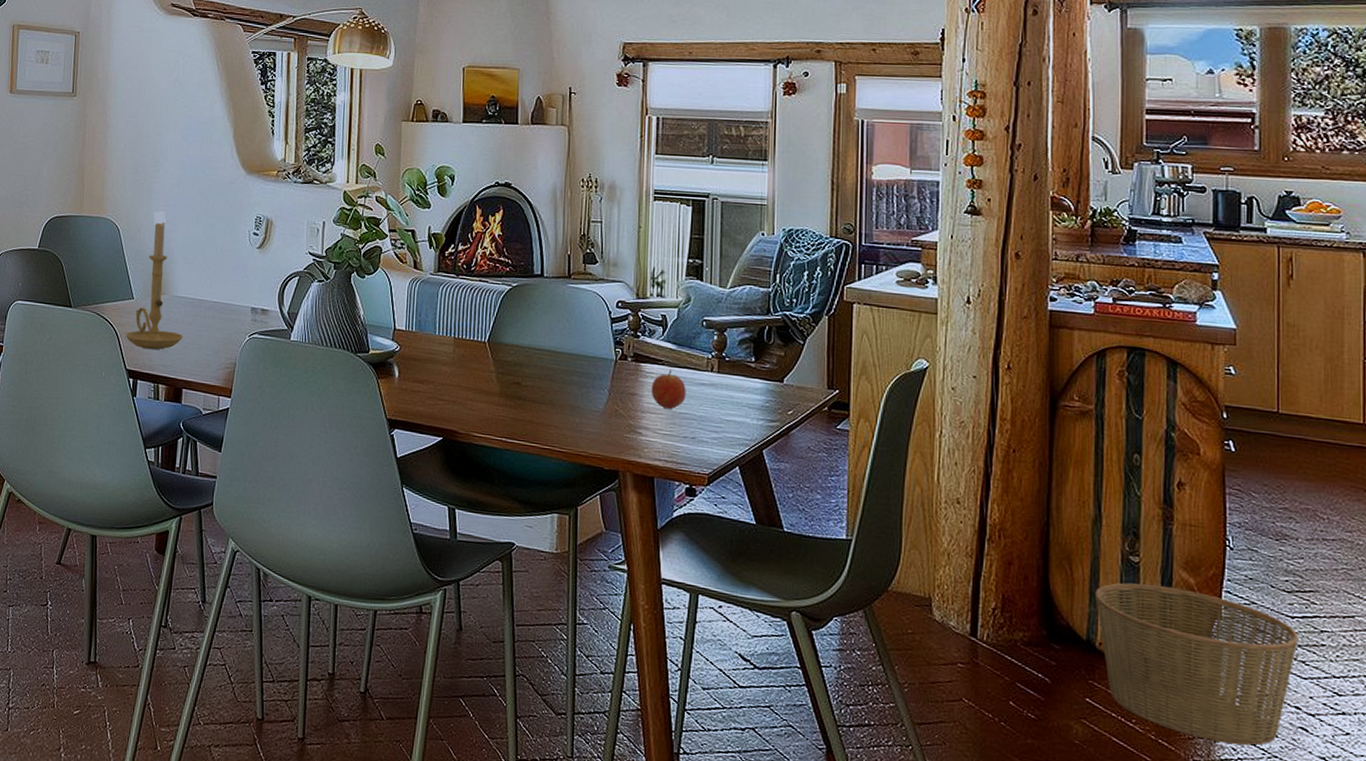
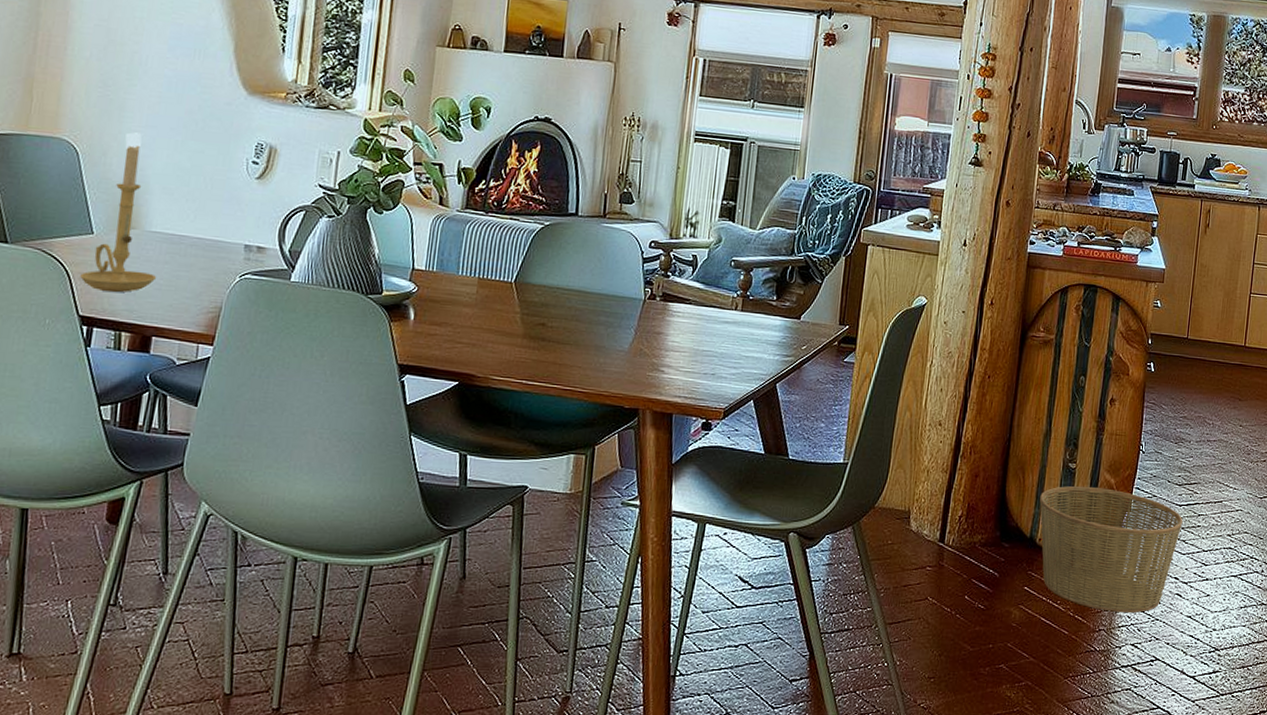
fruit: present [651,370,686,410] -> none [676,309,711,348]

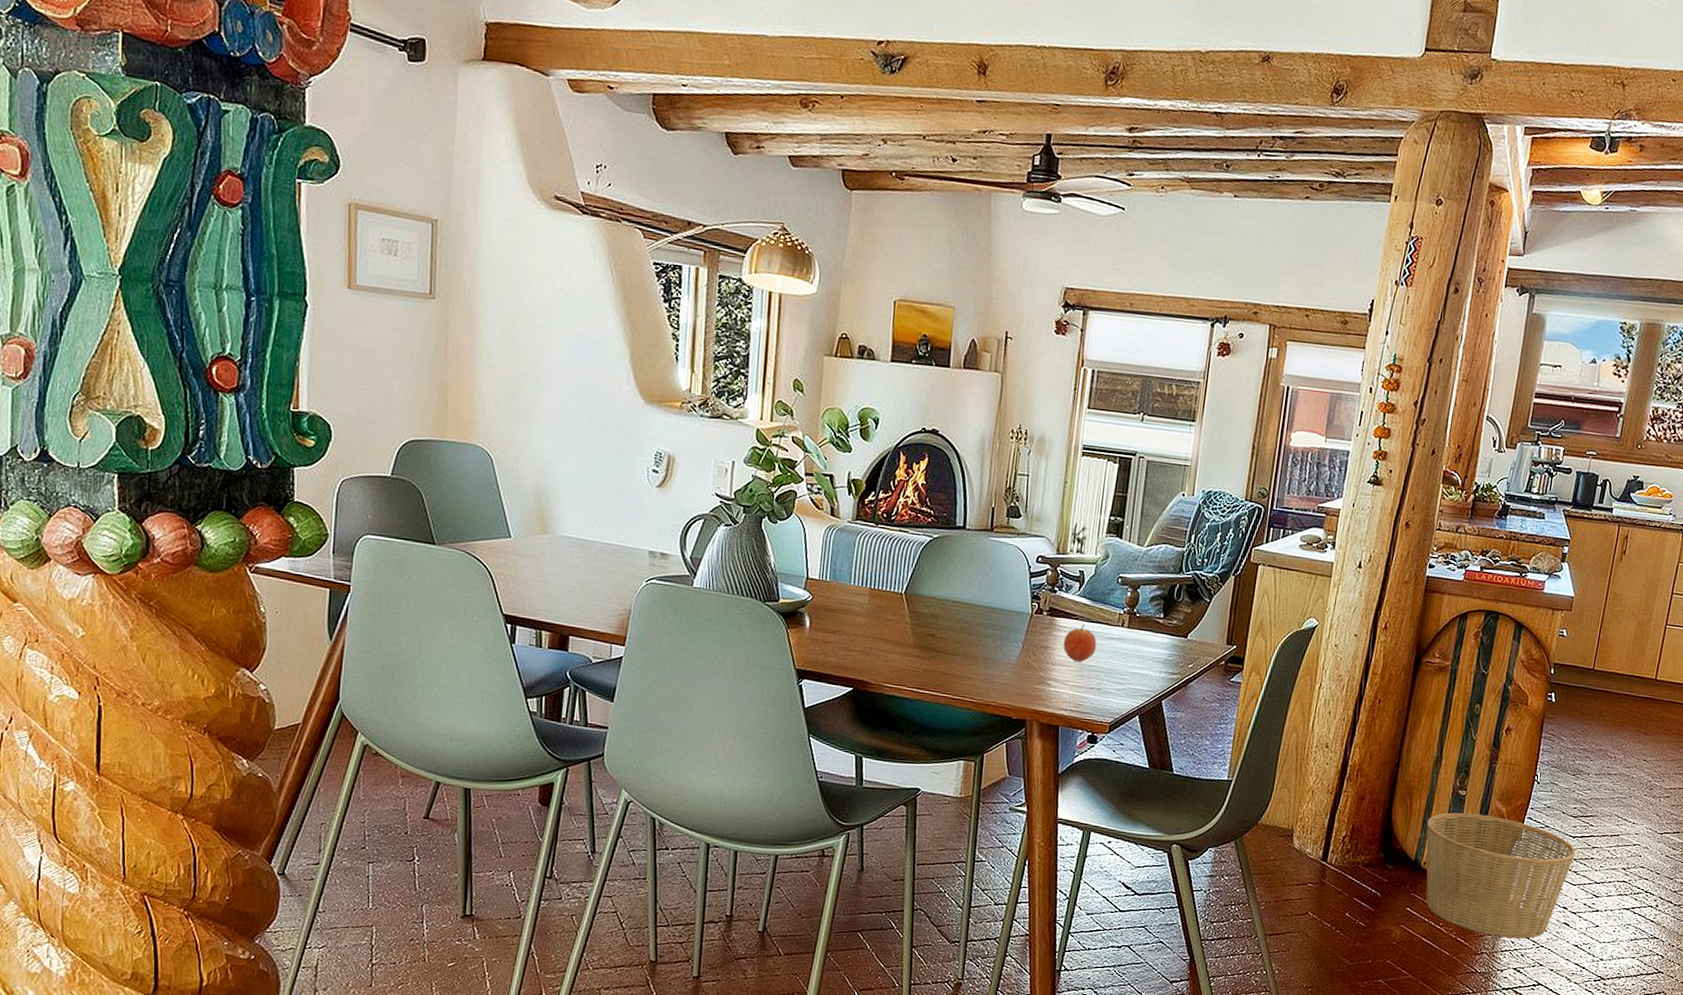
candle holder: present [80,132,157,293] -> none [501,440,571,594]
fruit: none [676,309,711,348] -> present [1063,624,1097,663]

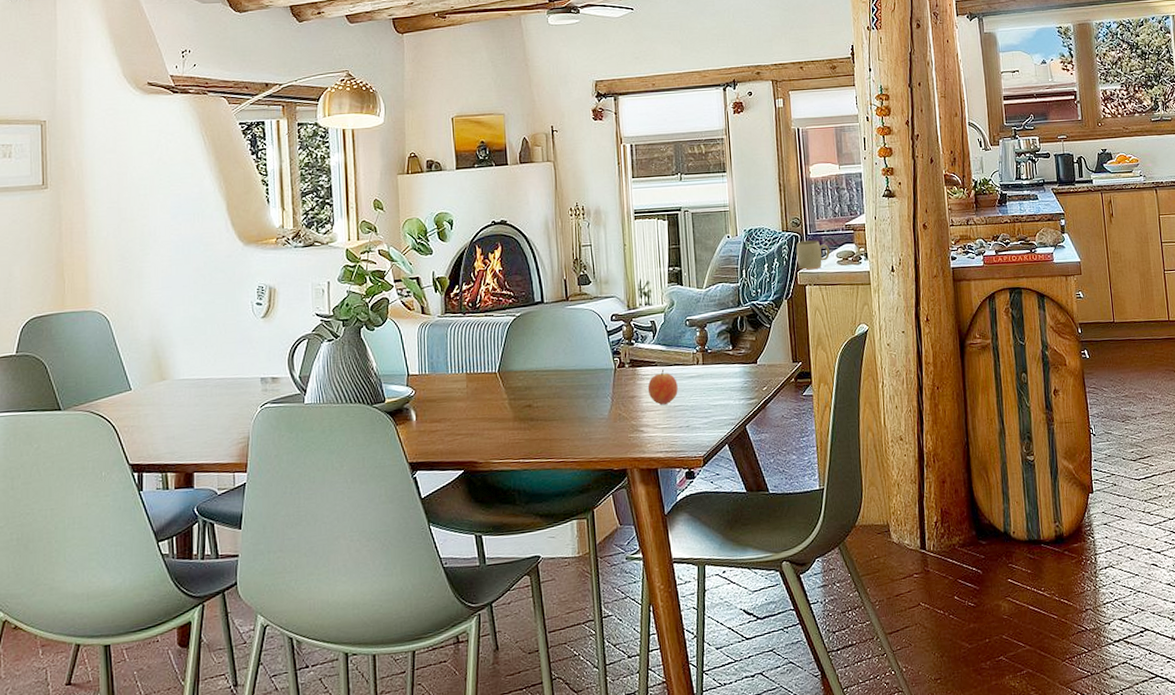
mug: none [1255,515,1294,549] -> present [796,240,830,270]
basket: present [1426,812,1576,939] -> none [1006,474,1145,591]

